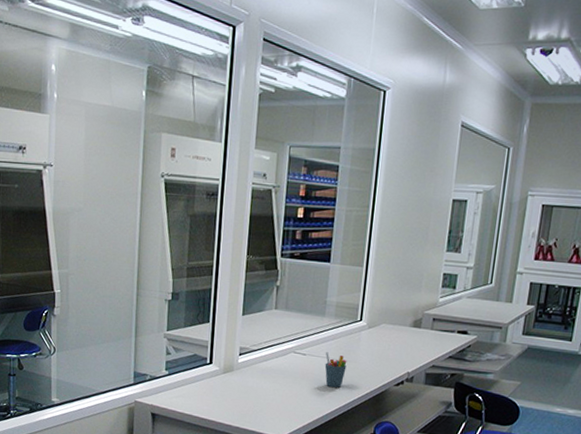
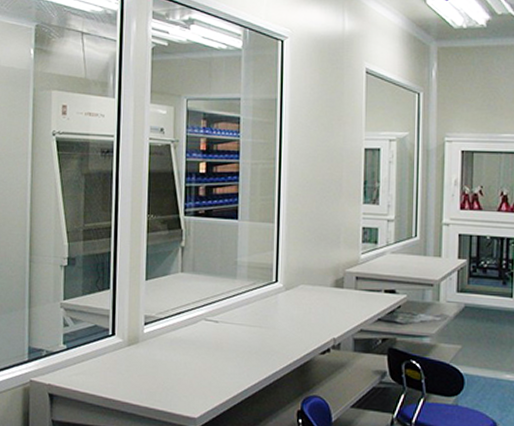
pen holder: present [324,352,347,388] -> none [240,318,265,358]

